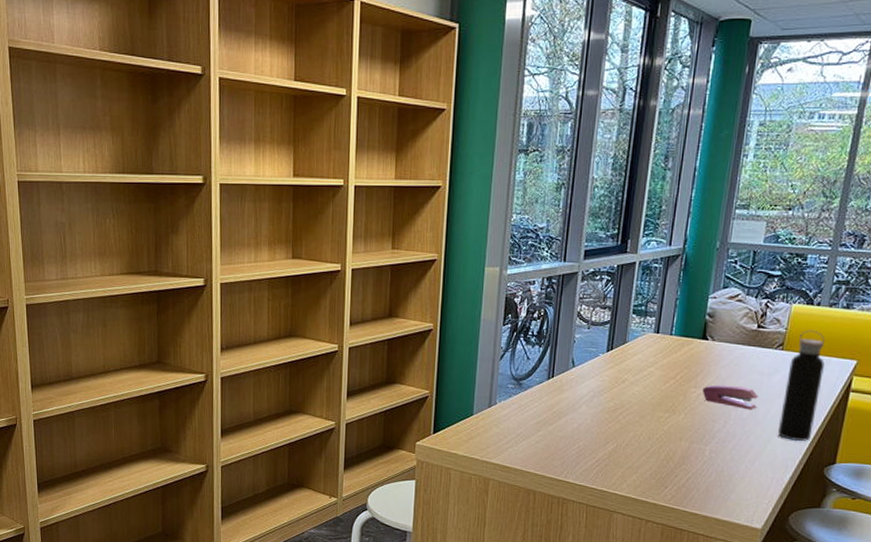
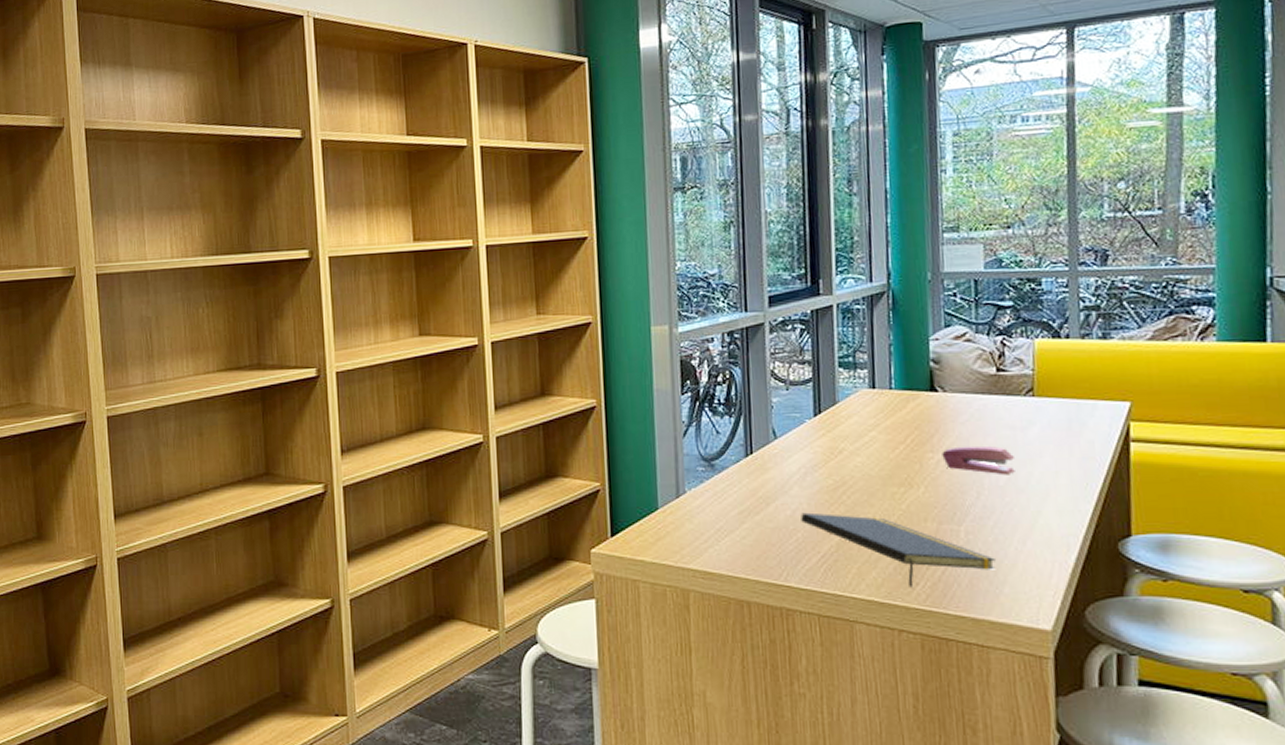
notepad: none [584,426,729,490] -> present [801,512,995,587]
water bottle: present [777,329,825,442] -> none [1046,368,1093,511]

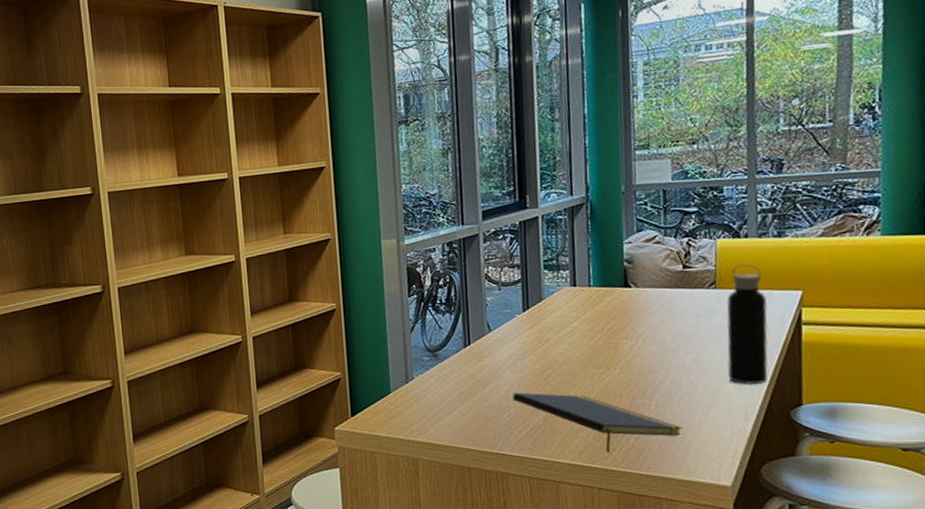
stapler: present [942,445,1016,475] -> none [635,332,700,357]
water bottle: none [1046,368,1093,511] -> present [727,263,768,386]

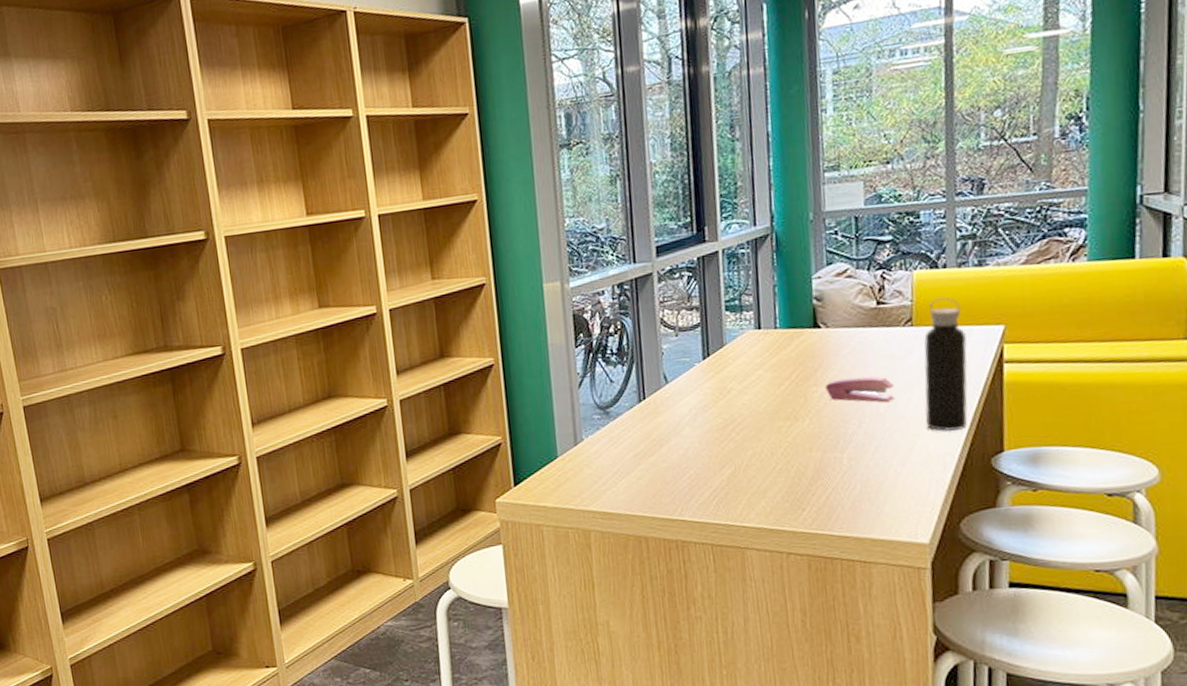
notepad: present [512,392,682,453] -> none [693,450,877,513]
stapler: none [635,332,700,357] -> present [825,376,895,403]

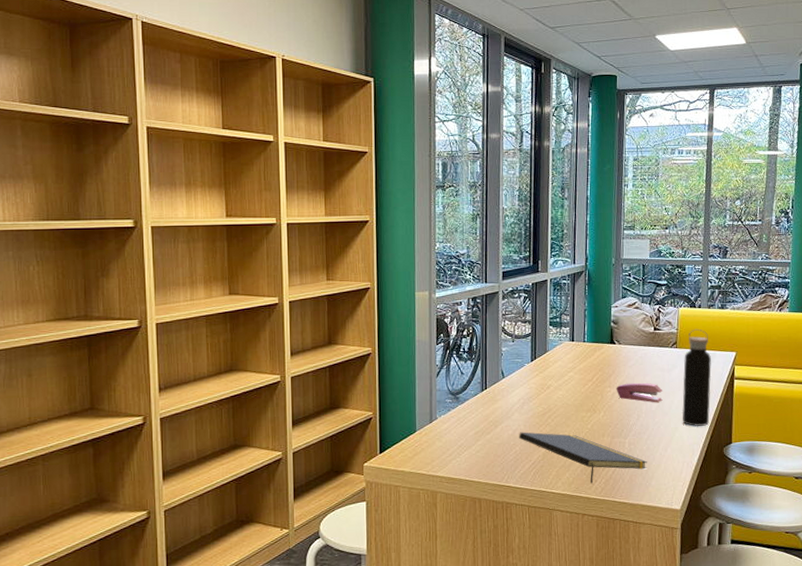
notepad: none [693,450,877,513] -> present [519,432,647,484]

